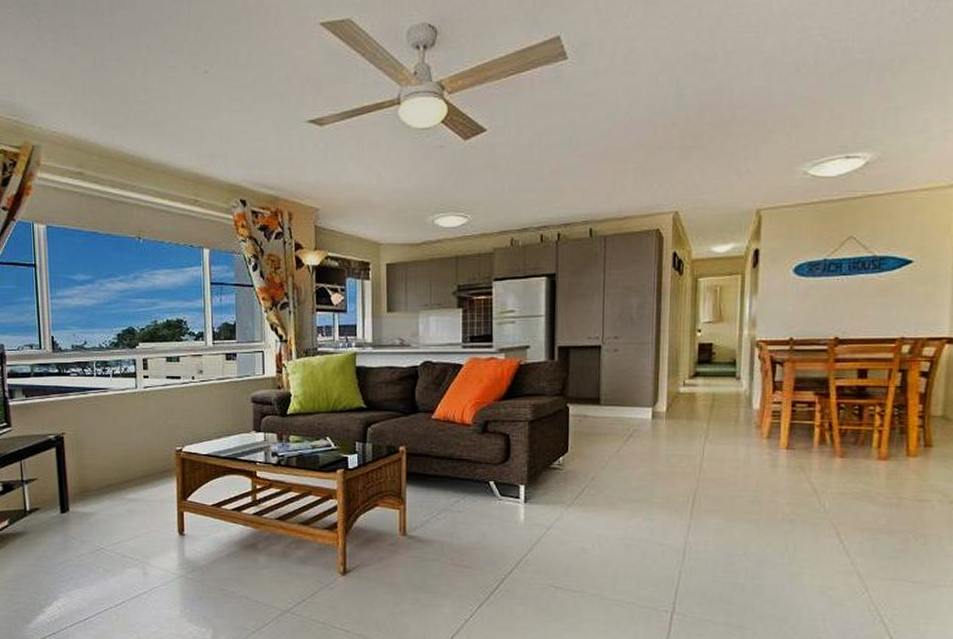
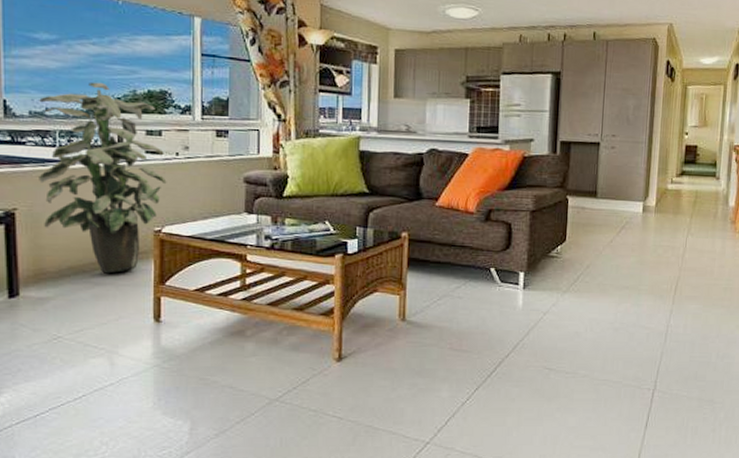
indoor plant: none [79,315,185,490] -> present [39,82,167,274]

